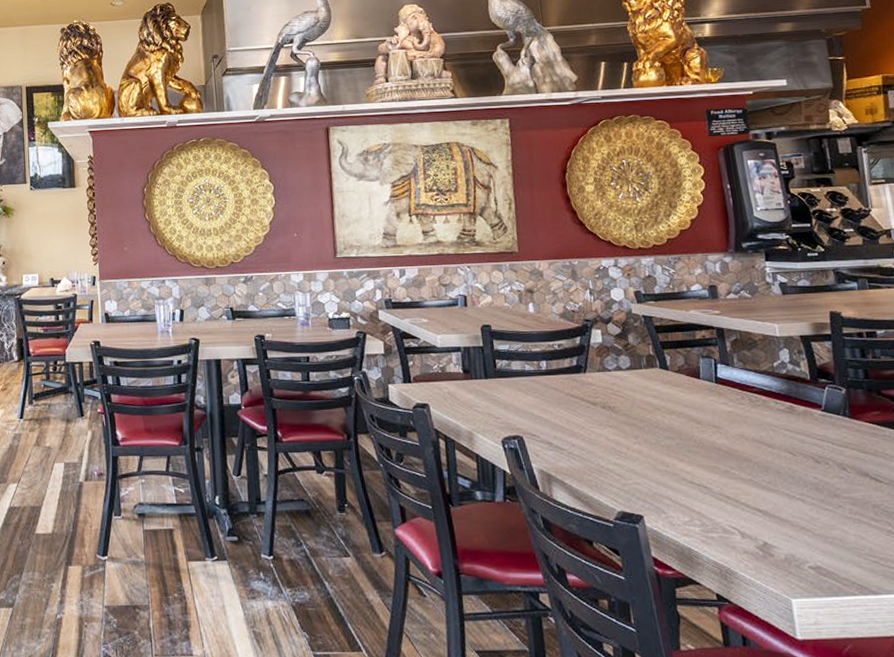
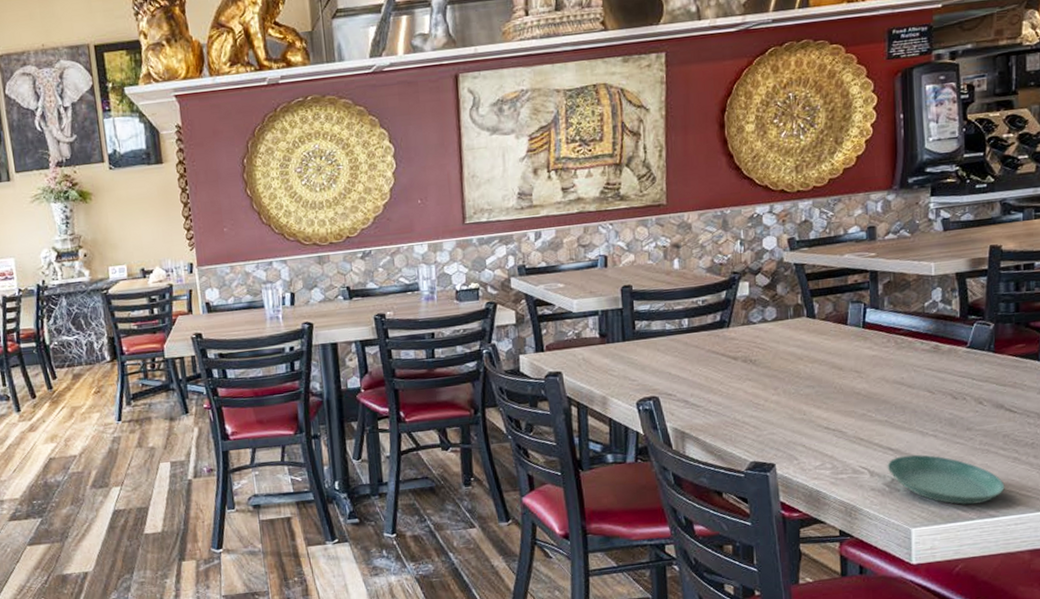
saucer: none [757,518,884,578] -> present [887,454,1005,505]

